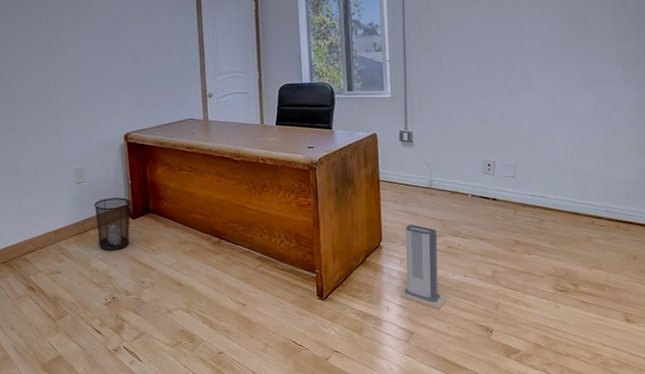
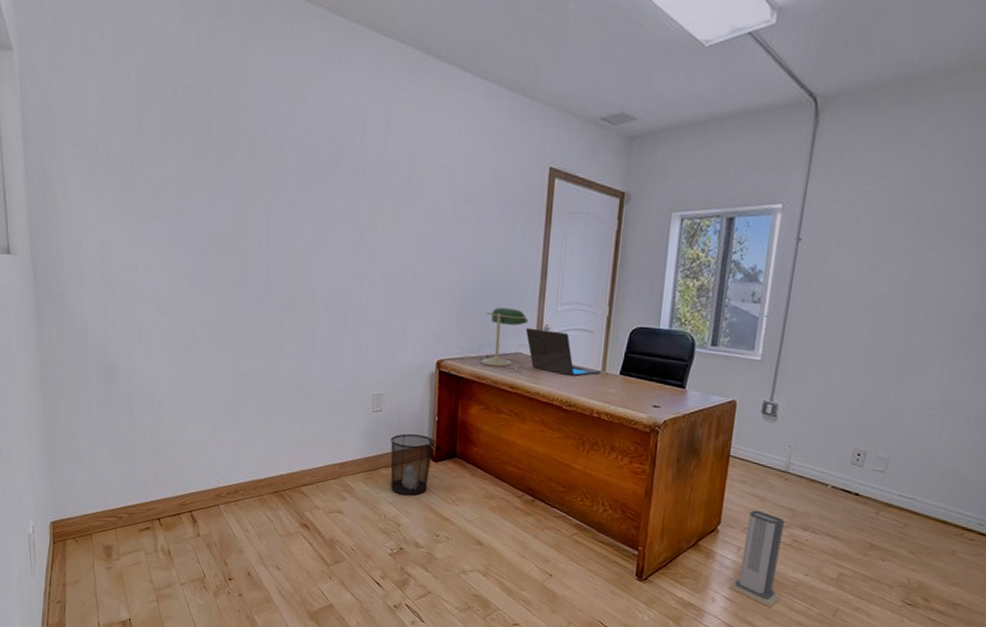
desk lamp: none [142,83,196,134] -> present [459,306,529,370]
laptop: none [193,96,261,133] -> present [525,327,602,377]

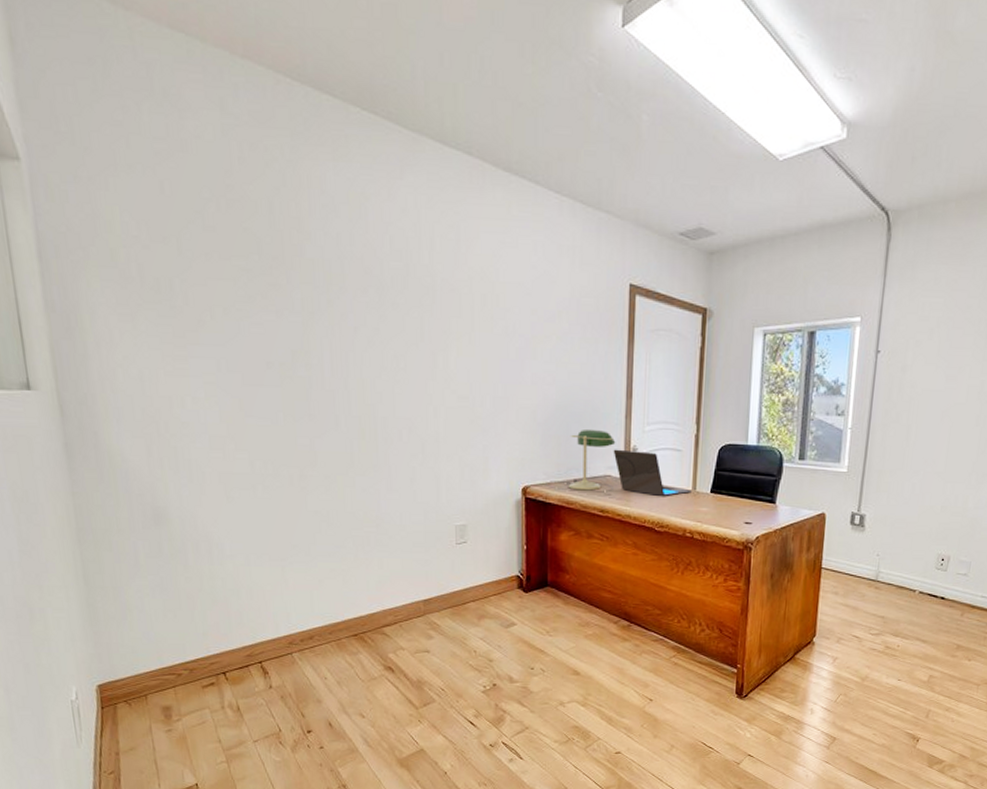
waste bin: present [390,434,435,495] -> none [477,565,525,628]
architectural model: present [730,510,784,607] -> none [828,620,876,714]

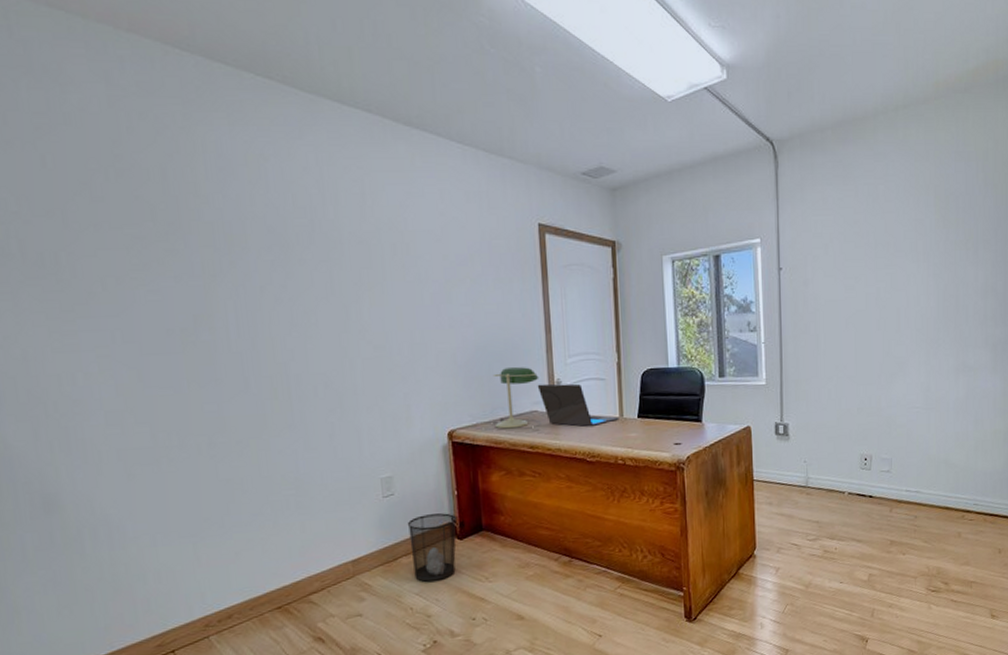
waste bin: none [477,565,525,628] -> present [407,513,458,582]

